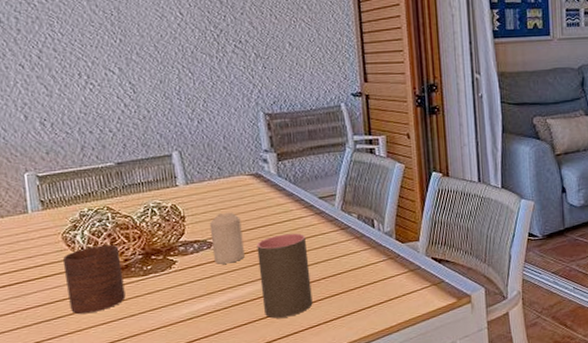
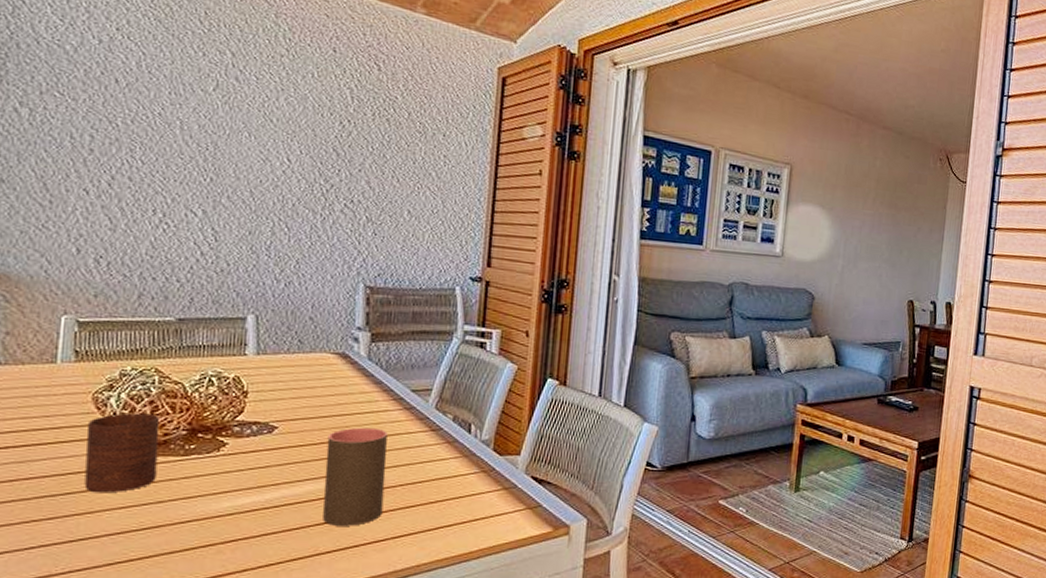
candle: present [209,212,245,264] -> none [274,393,315,454]

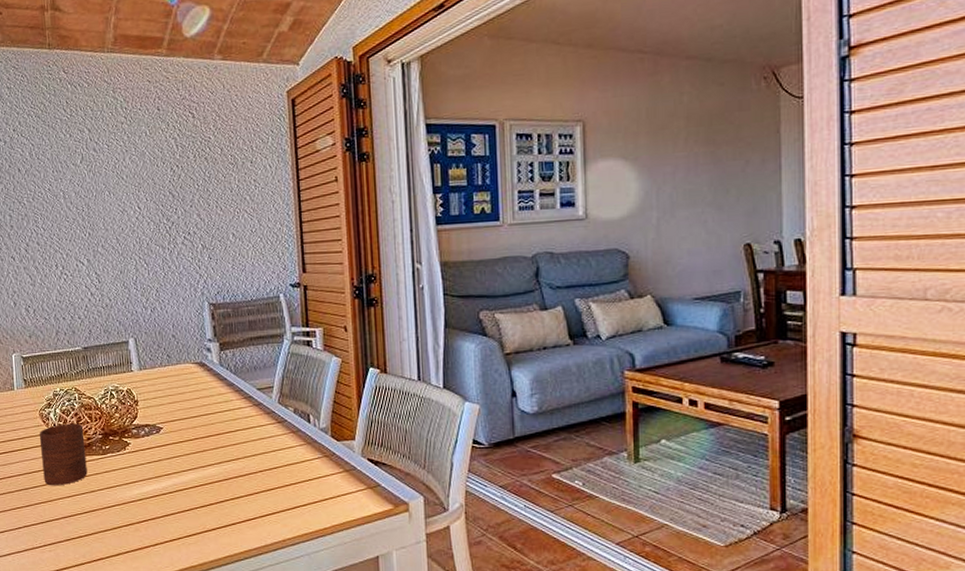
cup: present [323,427,387,526] -> none [199,423,250,507]

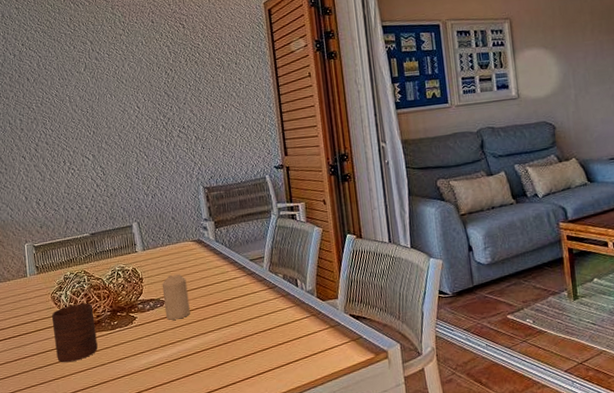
candle: none [158,398,189,449] -> present [162,273,190,320]

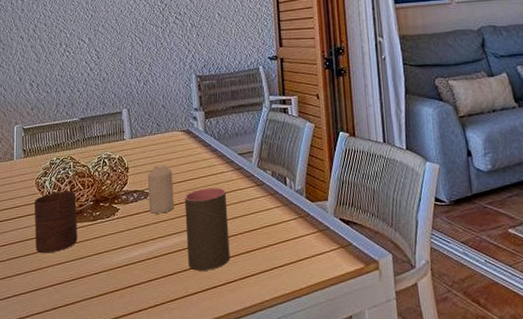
cup: none [199,292,247,370] -> present [184,187,230,271]

